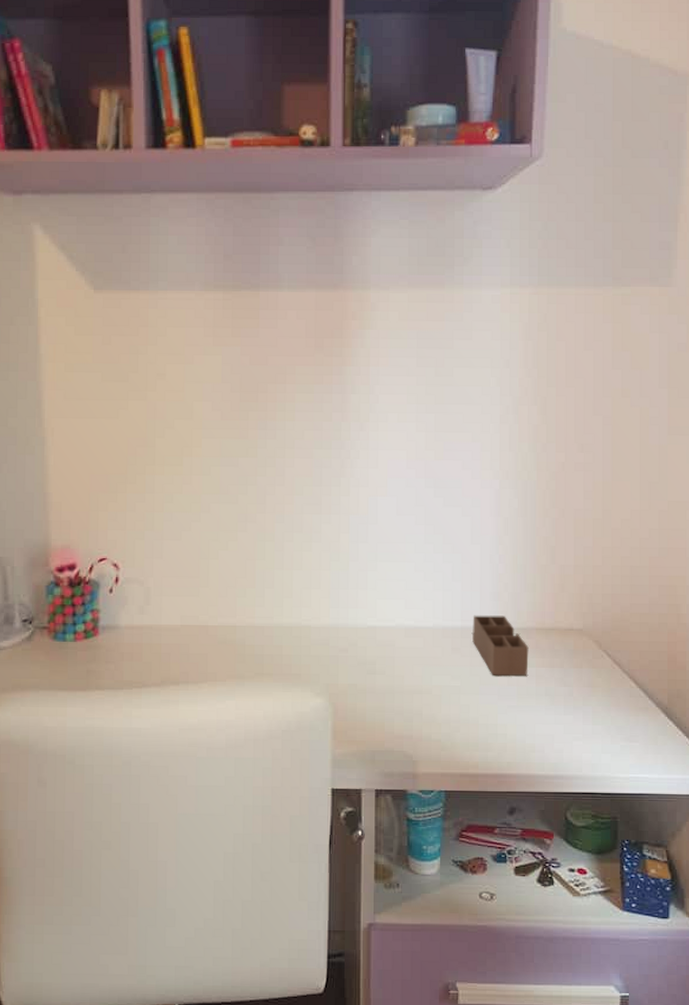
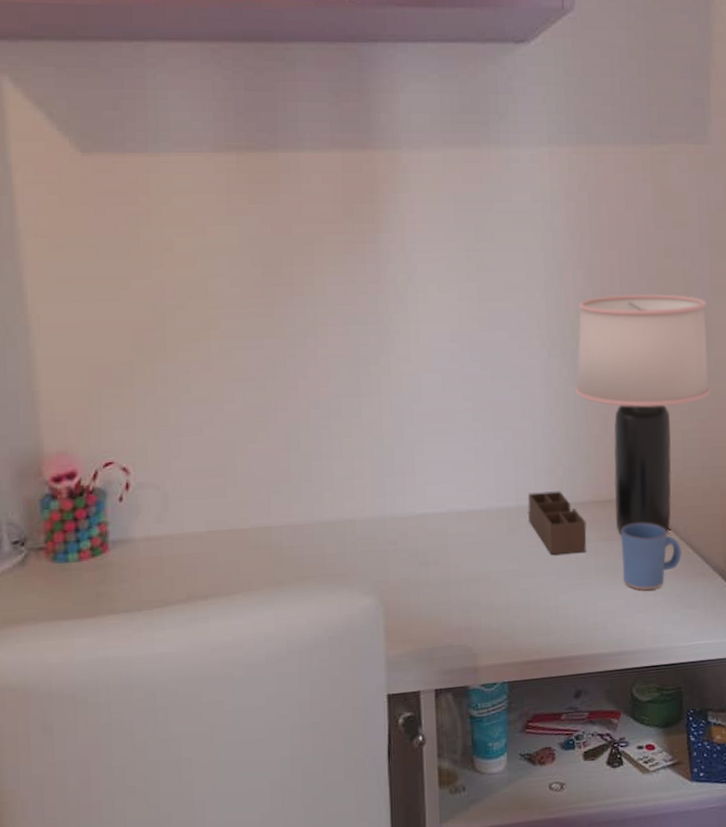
table lamp: none [524,431,663,665] -> present [574,293,711,534]
mug: none [563,653,624,718] -> present [620,522,682,590]

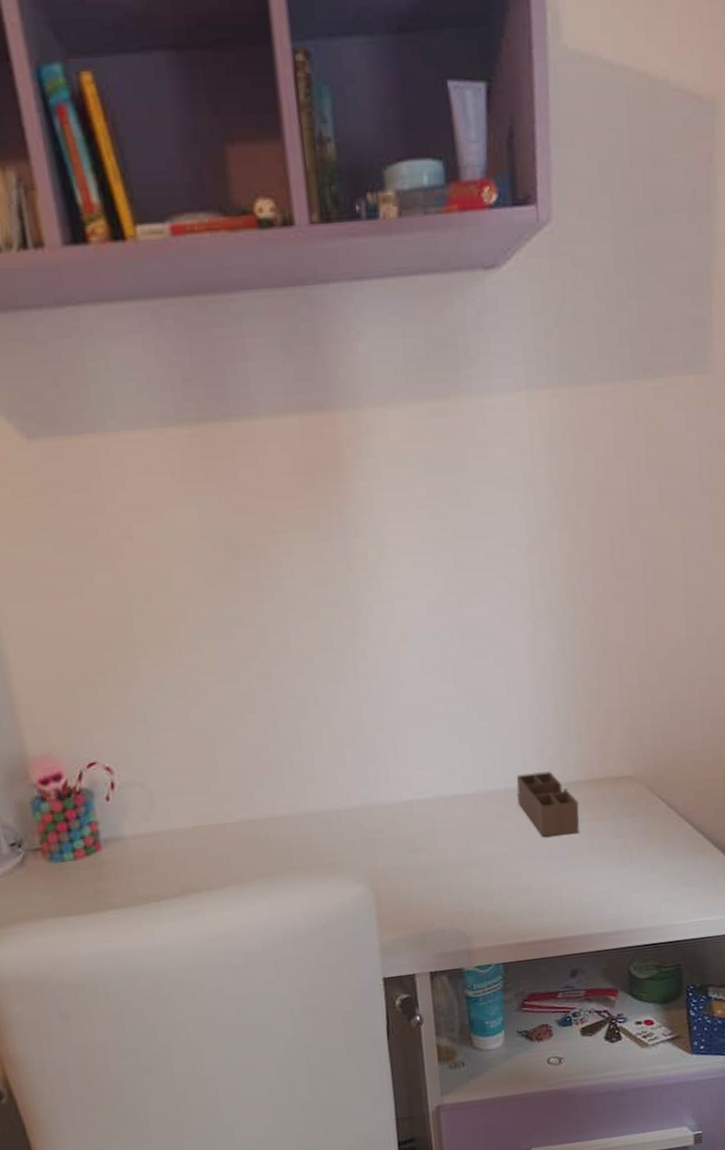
table lamp: present [574,293,711,534] -> none [562,552,712,814]
mug: present [620,522,682,590] -> none [615,800,680,870]

